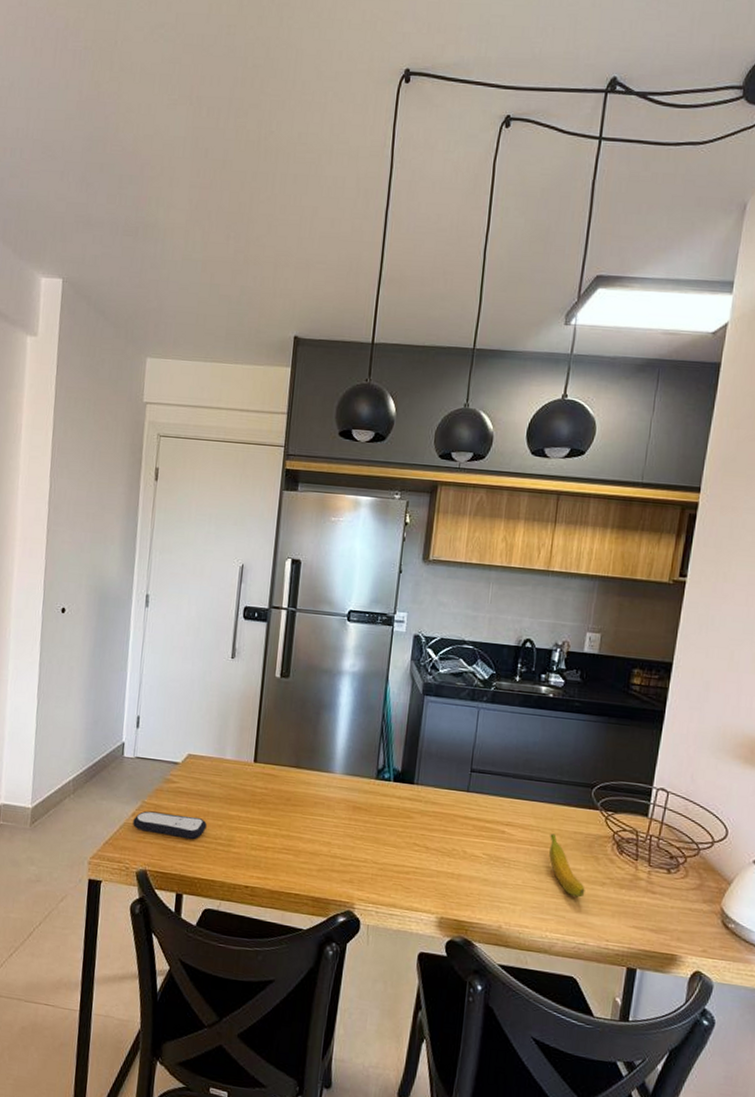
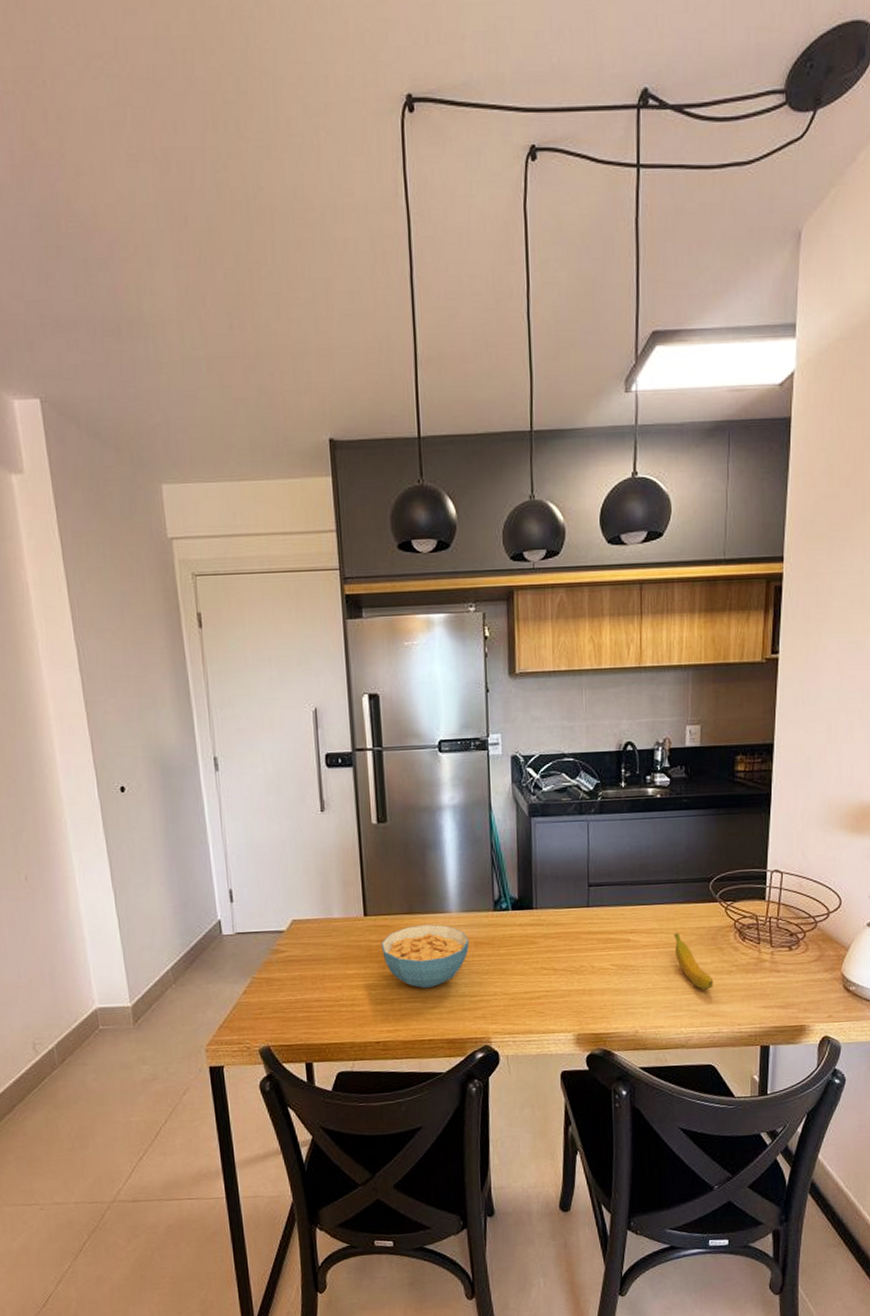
remote control: present [133,810,207,840] -> none [245,982,325,1008]
cereal bowl: none [265,779,349,843] -> present [381,924,470,989]

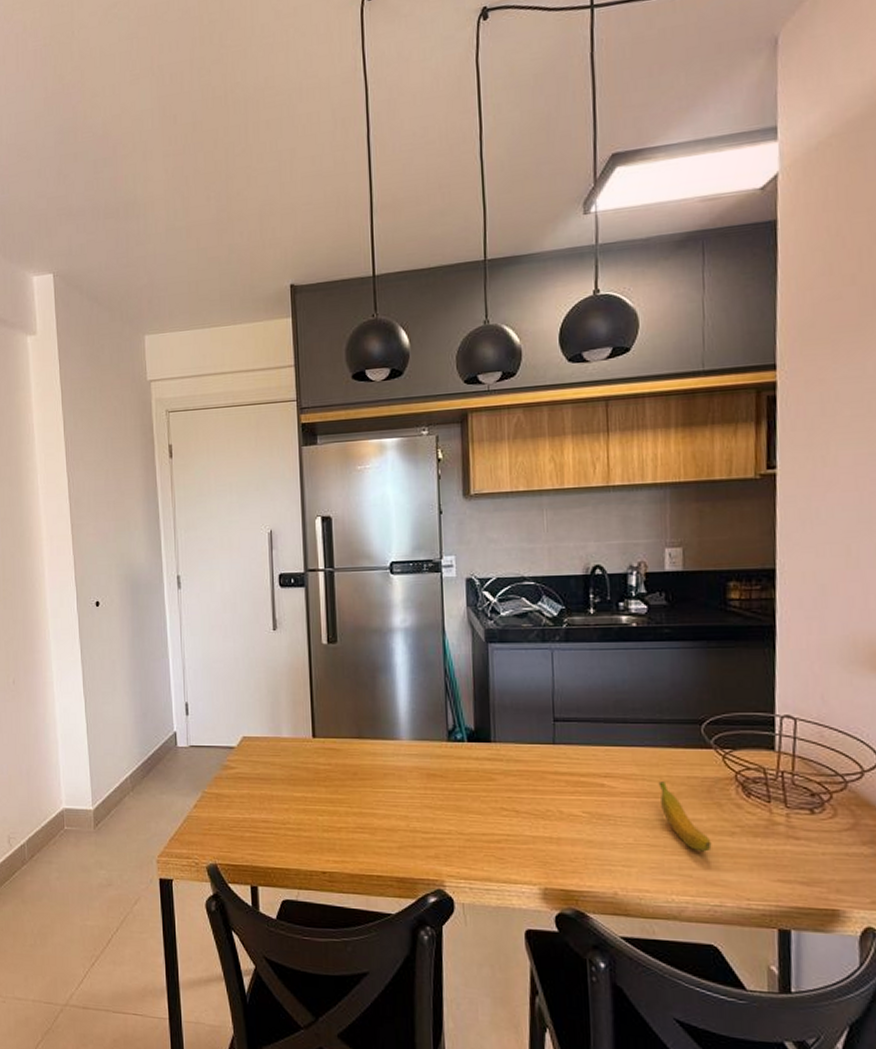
cereal bowl: present [381,924,470,989] -> none [329,750,422,820]

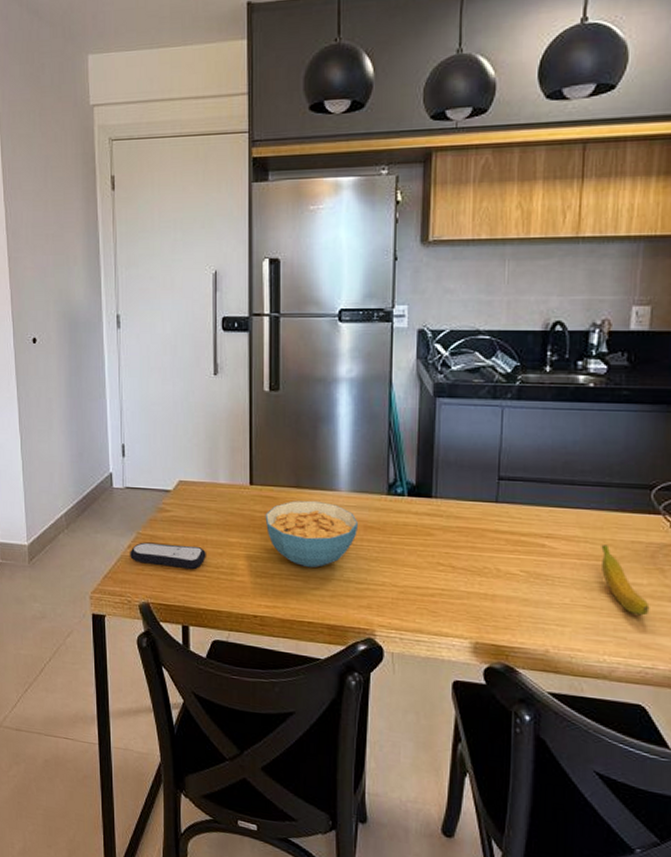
remote control: none [196,801,272,827] -> present [130,542,206,570]
cereal bowl: none [329,750,422,820] -> present [265,500,359,568]

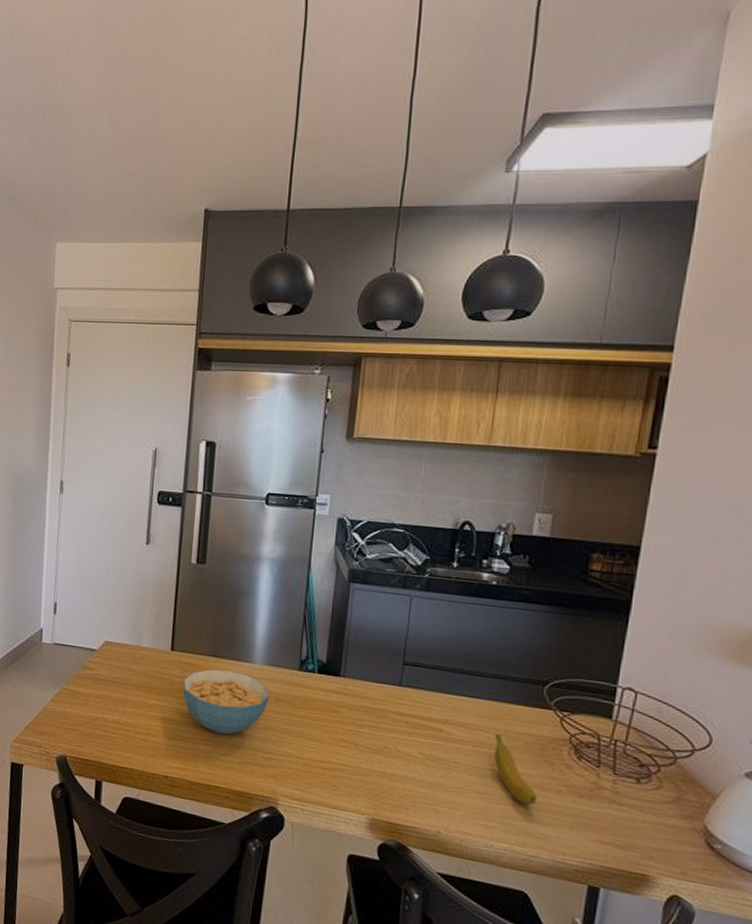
remote control: present [130,542,206,570] -> none [52,696,125,728]

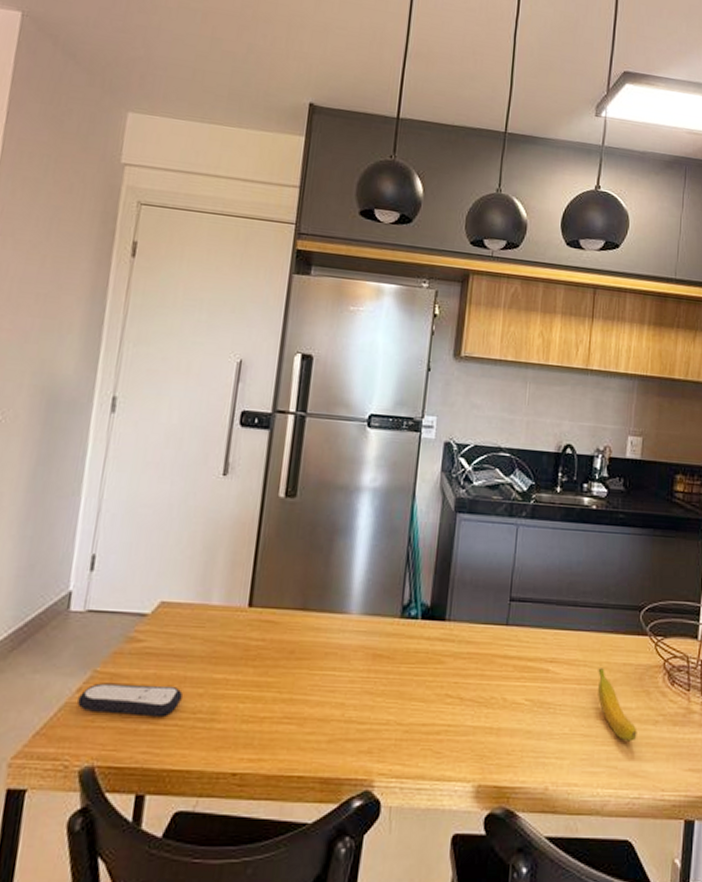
remote control: none [52,696,125,728] -> present [77,683,183,718]
cereal bowl: present [182,669,270,735] -> none [261,625,368,708]

